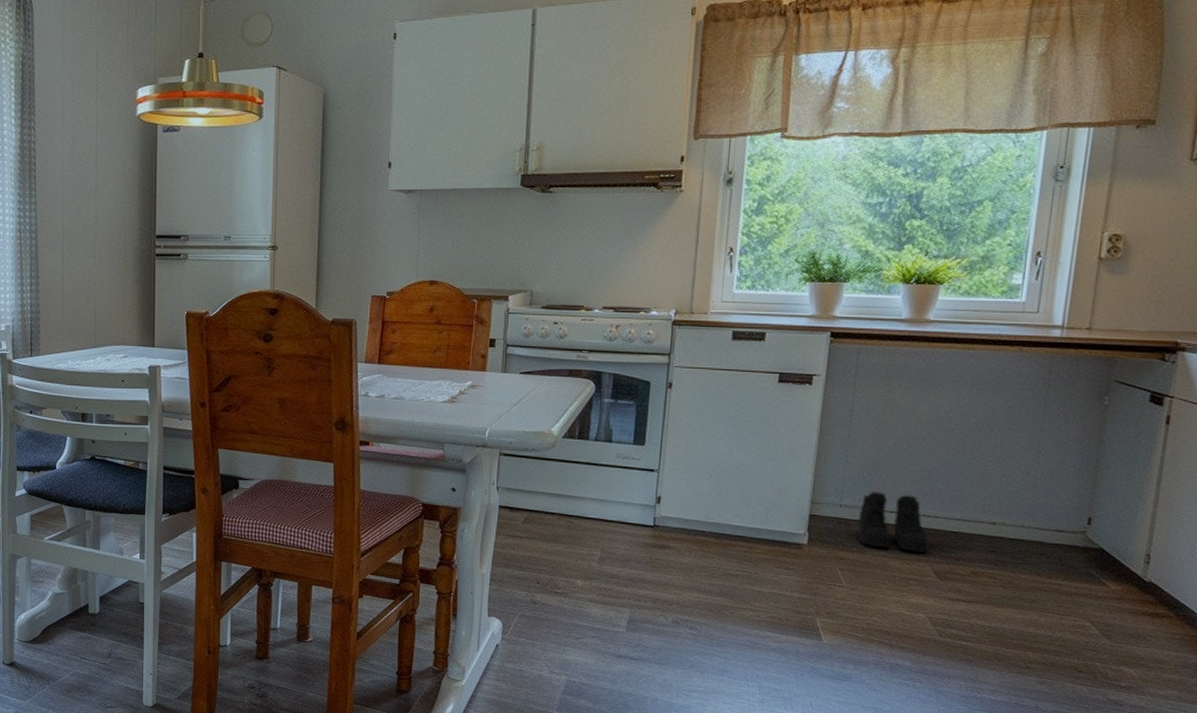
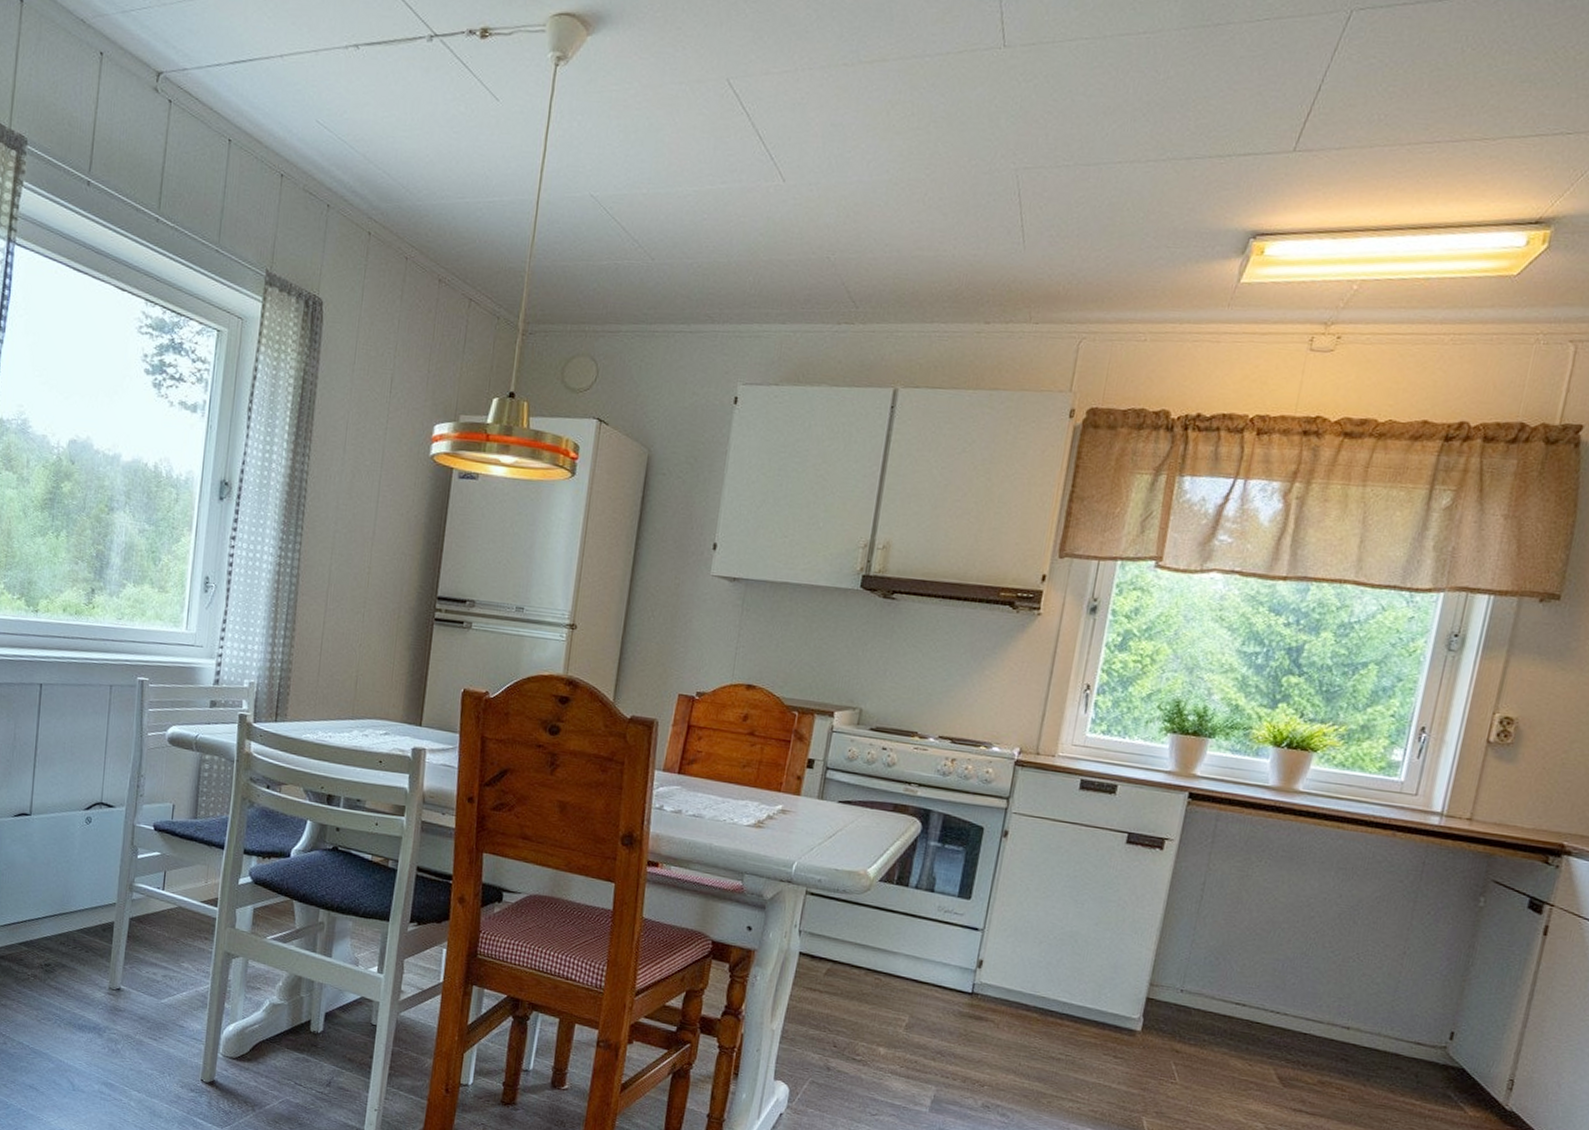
boots: present [857,490,928,553] -> none [1198,977,1274,1054]

